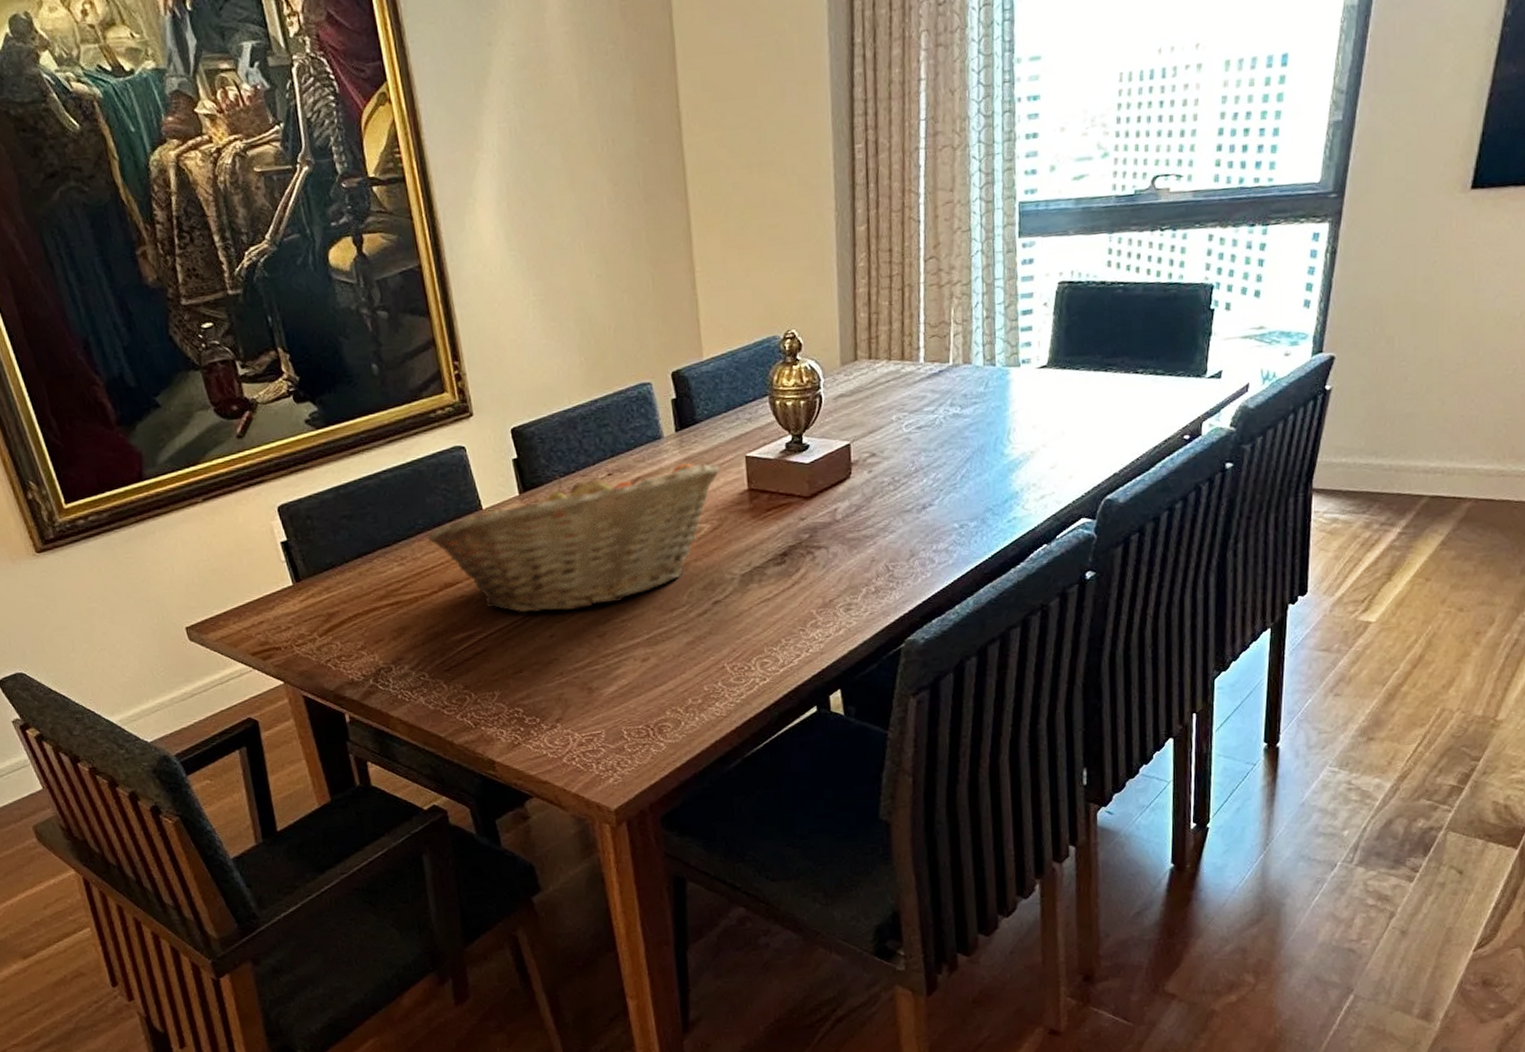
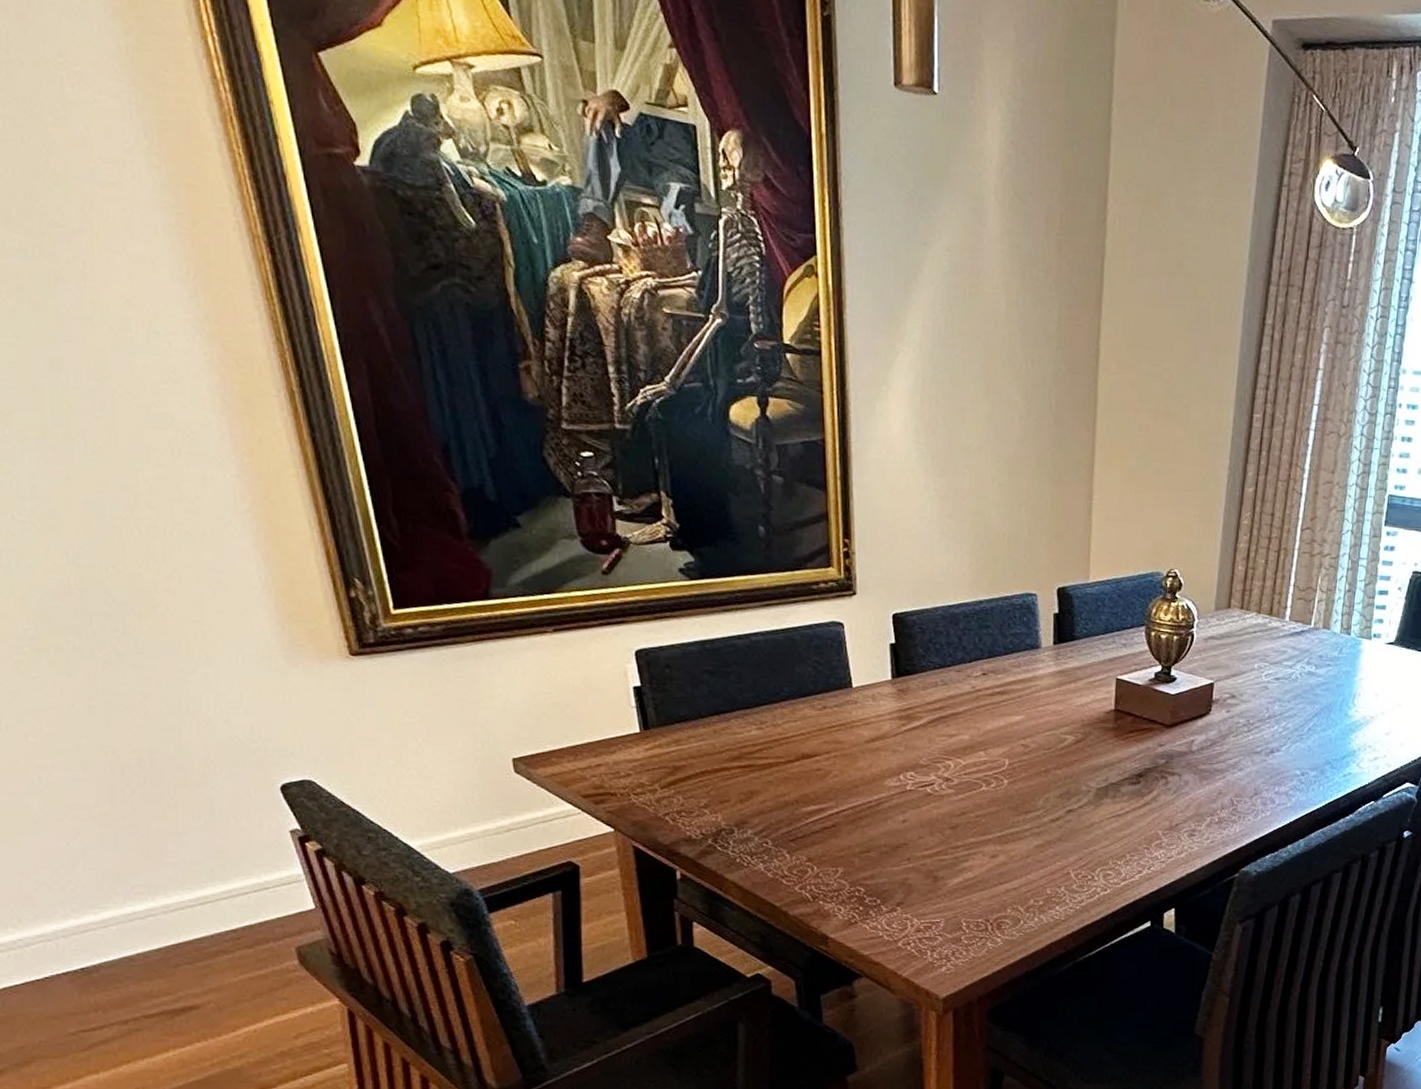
fruit basket: present [428,463,720,613] -> none [792,665,1091,799]

